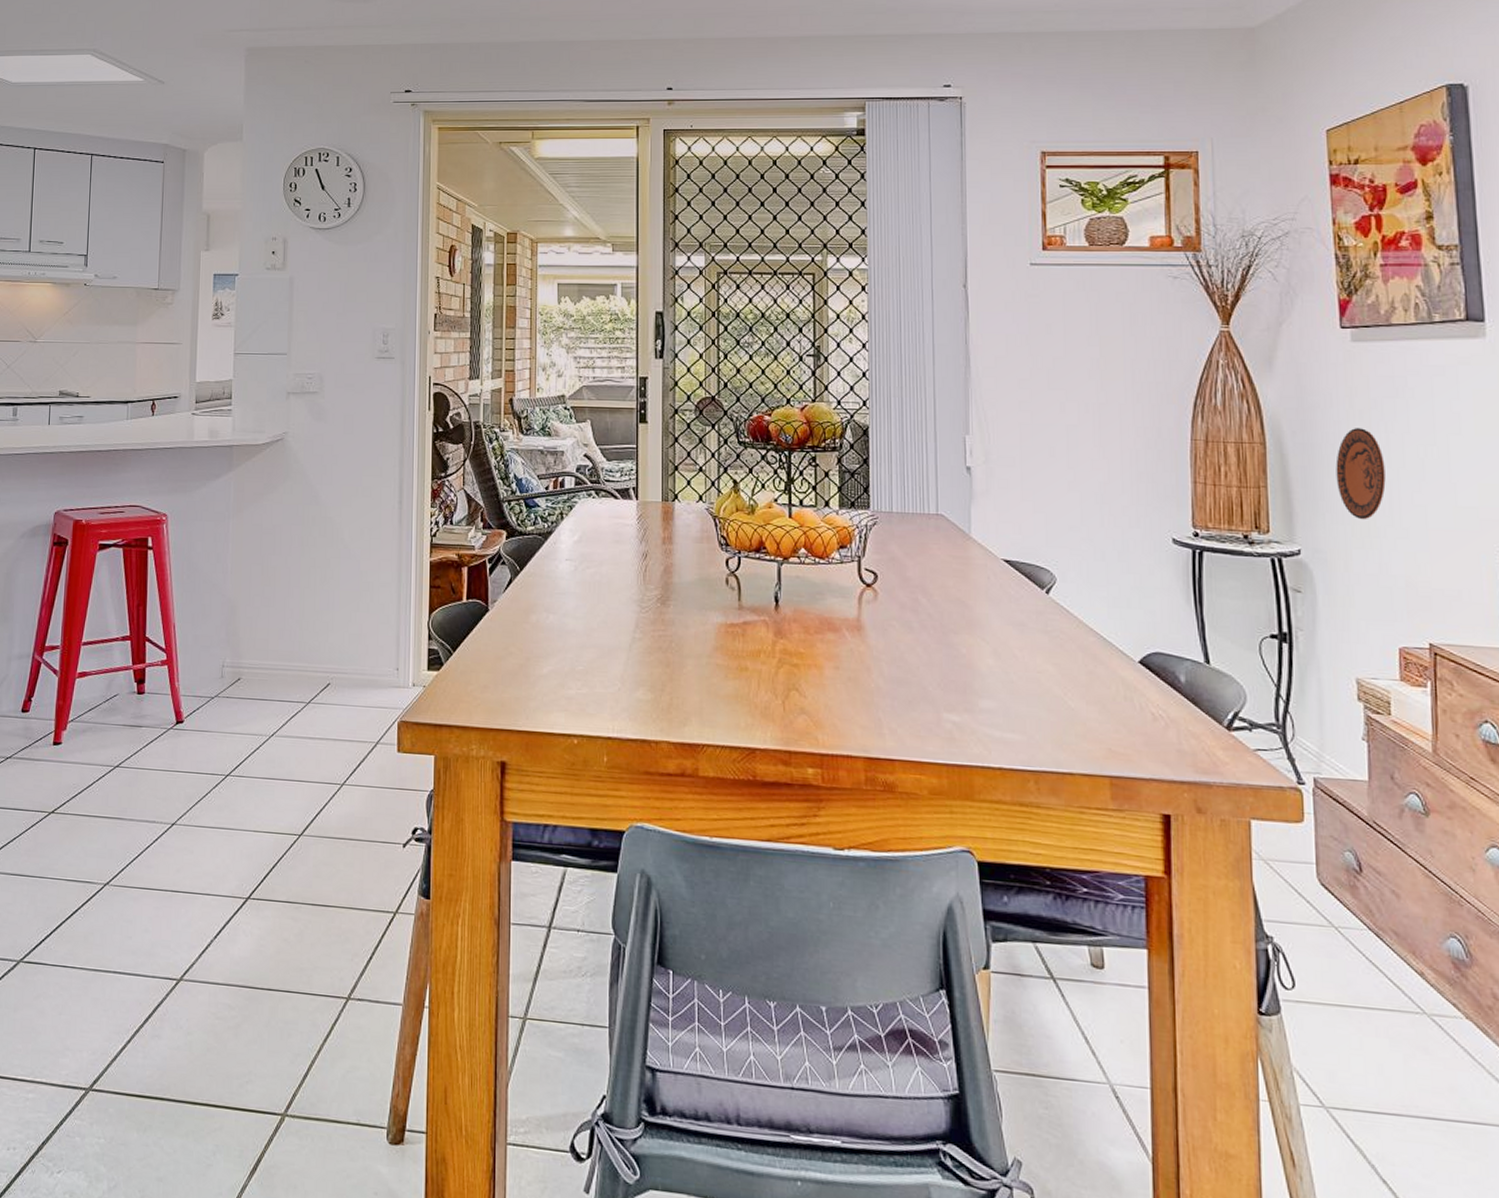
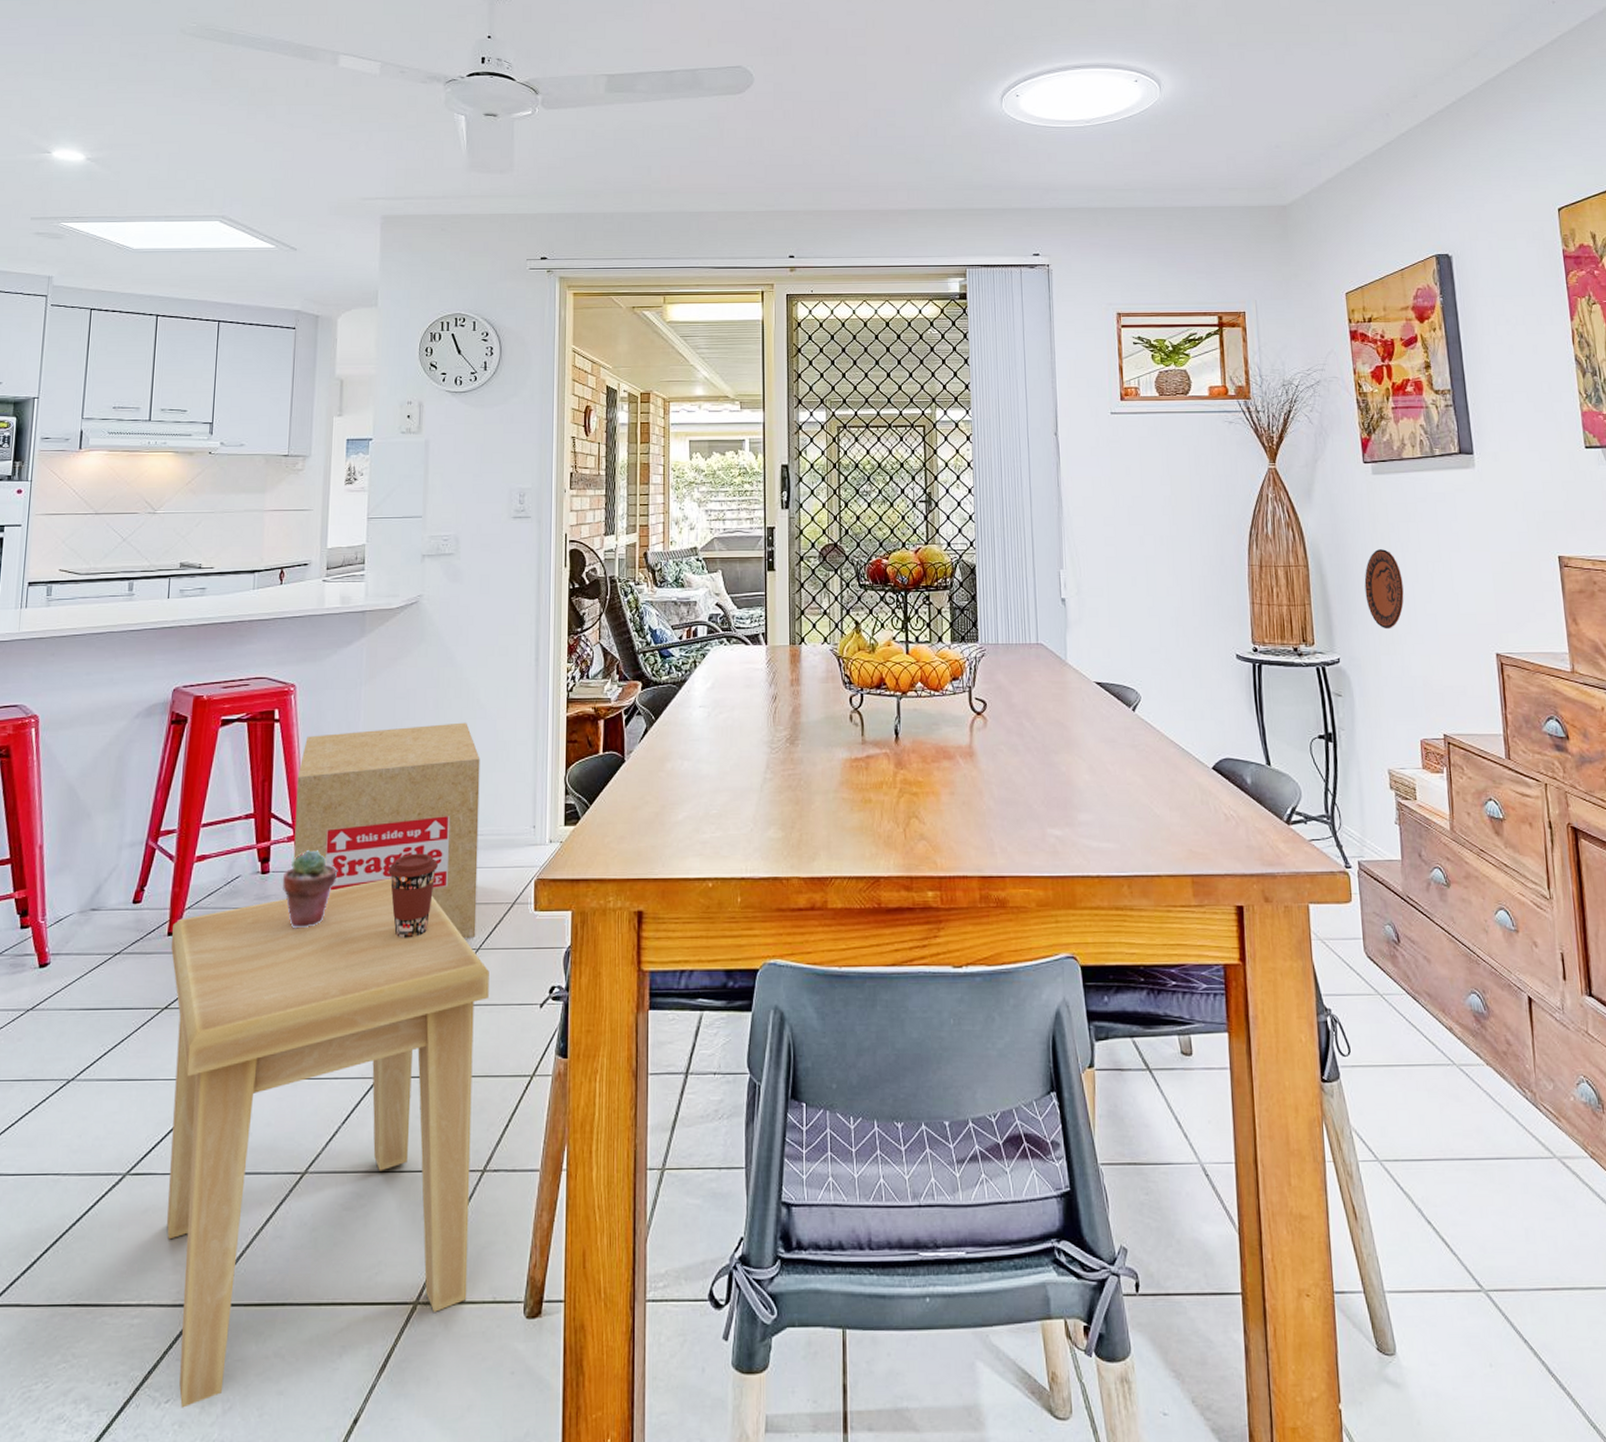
side table: none [56,708,353,1180] -> present [167,878,489,1408]
potted succulent: none [156,674,209,749] -> present [282,849,338,929]
cardboard box: none [167,561,344,774] -> present [293,722,480,939]
coffee cup: none [256,686,304,768] -> present [388,853,439,938]

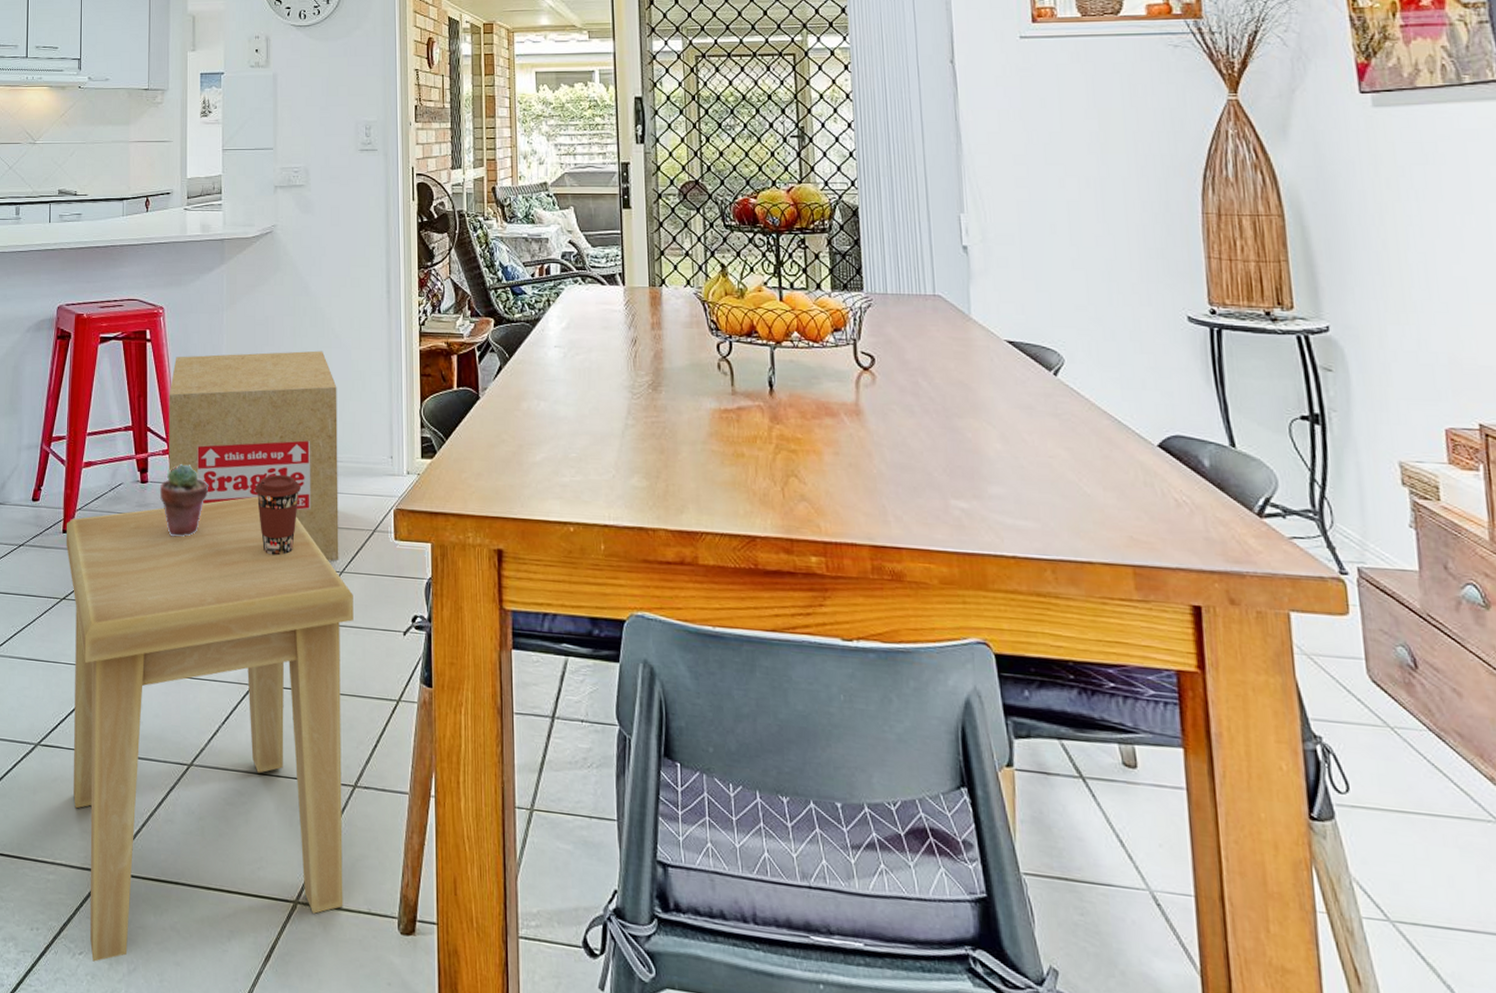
decorative plate: present [1364,549,1404,630] -> none [1362,197,1420,294]

